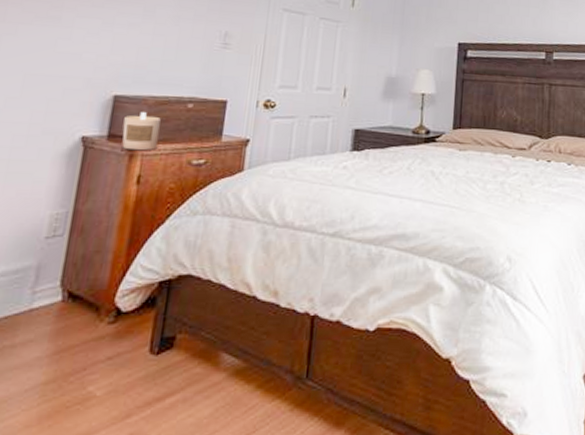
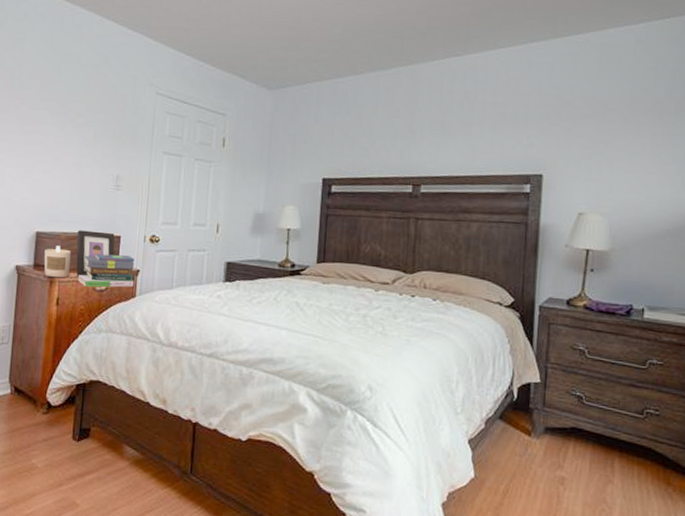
picture frame: none [166,93,220,149] -> present [76,230,115,277]
books: none [167,121,244,161] -> present [77,254,135,288]

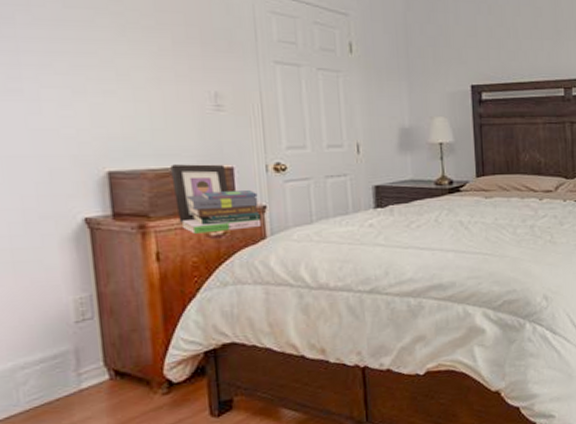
candle: present [44,246,71,278] -> none [126,187,169,228]

